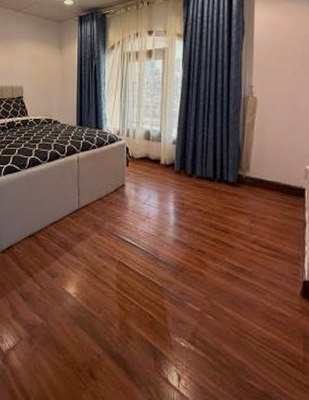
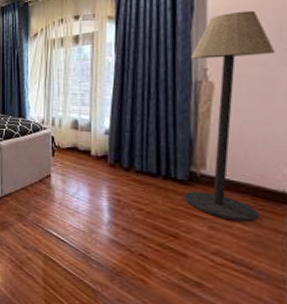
floor lamp: none [233,38,300,214] -> present [183,10,276,222]

